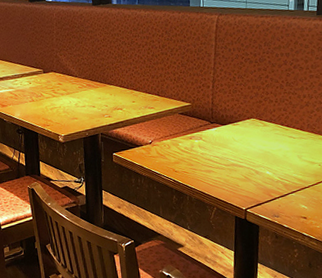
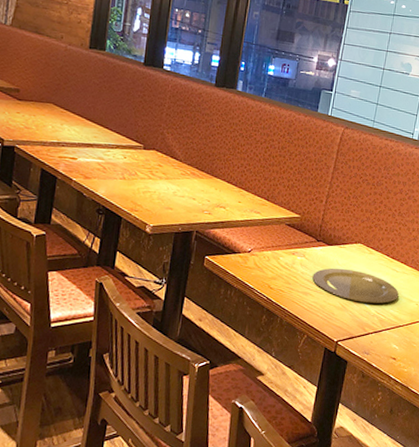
plate: none [212,143,300,172] -> present [312,268,399,304]

